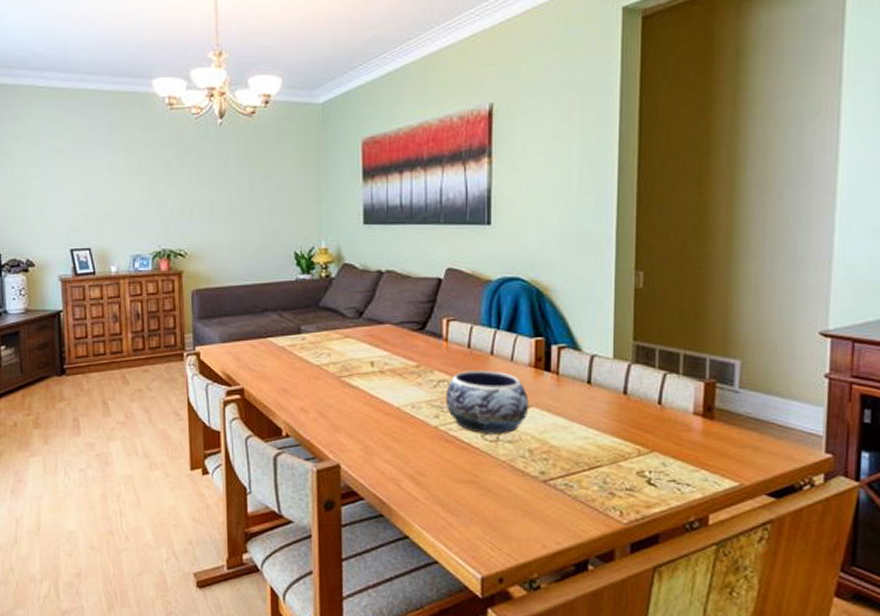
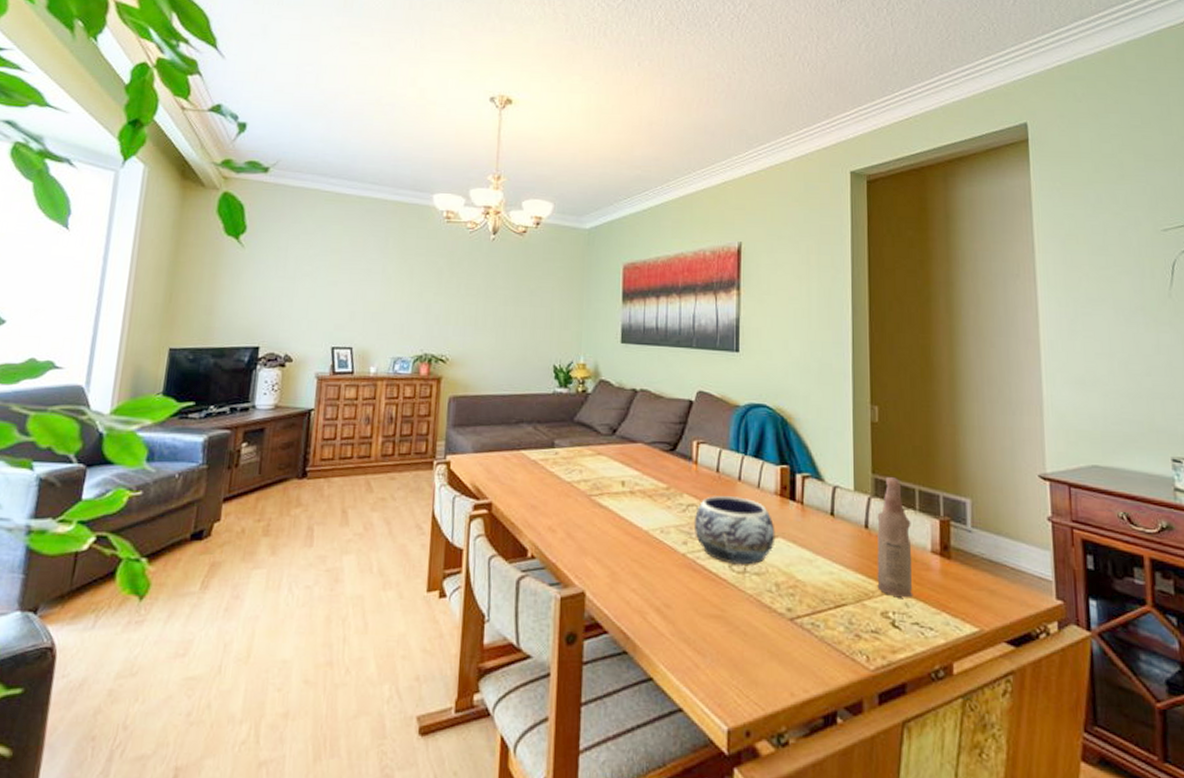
bottle: none [634,343,673,458] -> present [877,477,913,598]

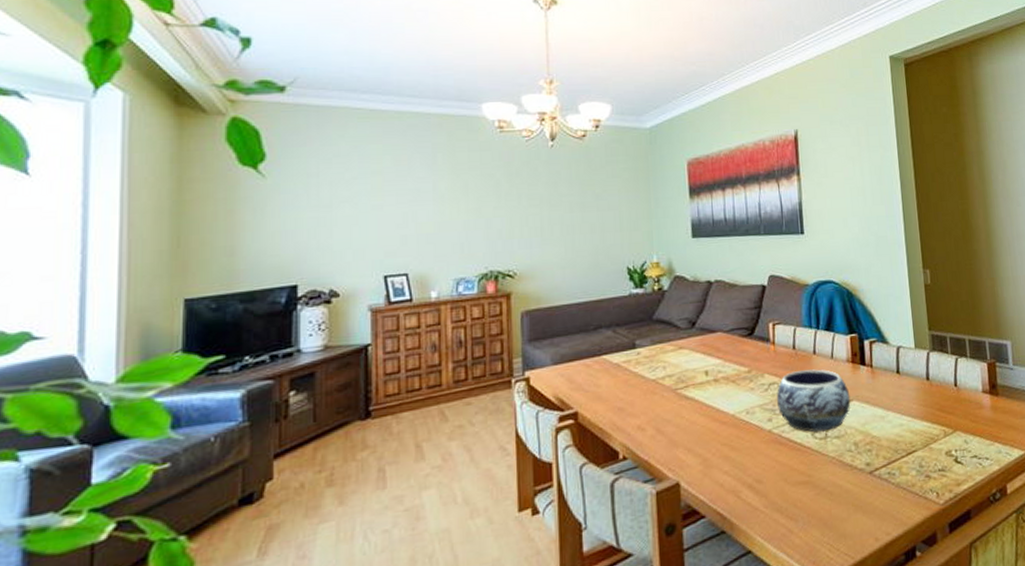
bottle: present [877,477,913,598] -> none [936,331,971,437]

